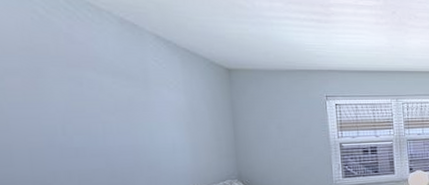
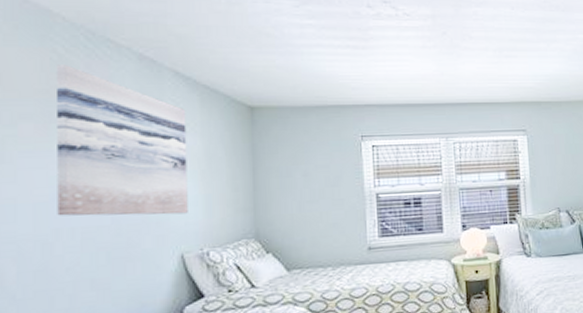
wall art: none [37,24,177,161] -> present [55,65,188,216]

